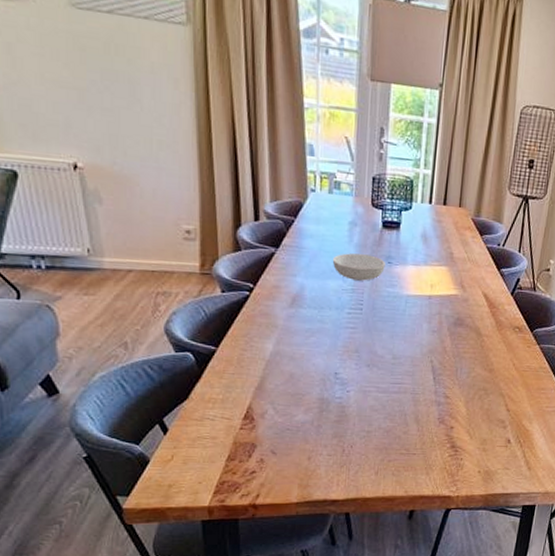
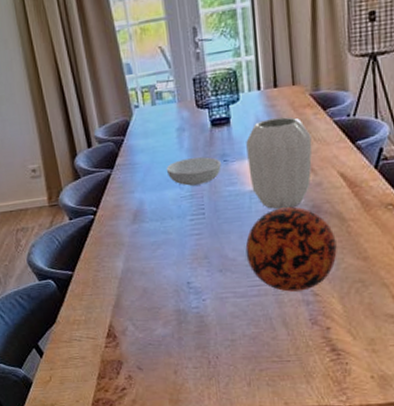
decorative ball: none [393,315,471,393] -> present [245,207,337,292]
vase: none [409,232,467,317] -> present [246,116,312,210]

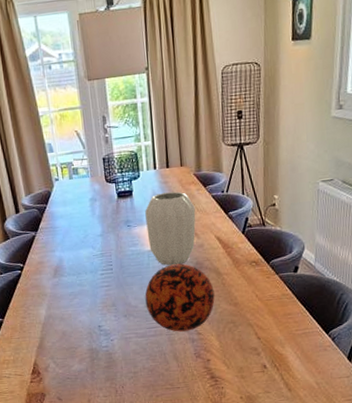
serving bowl: present [166,157,221,186] -> none [81,222,126,246]

